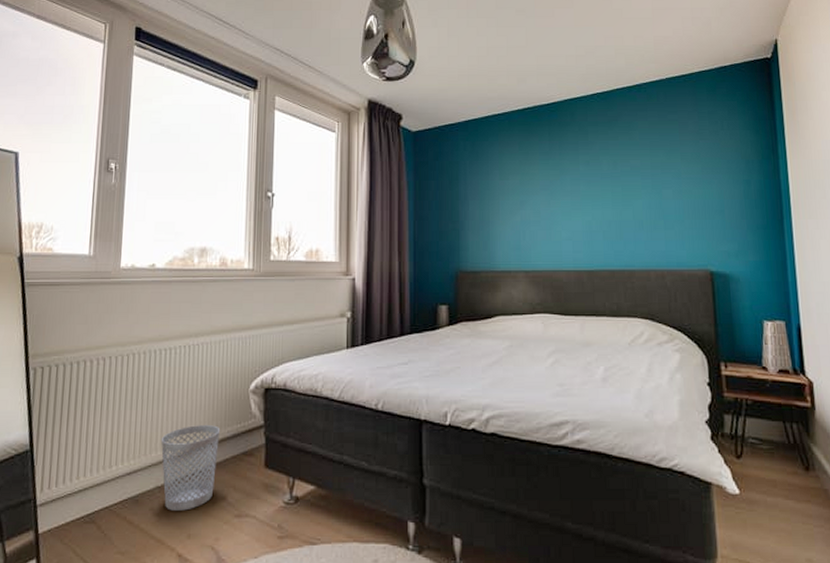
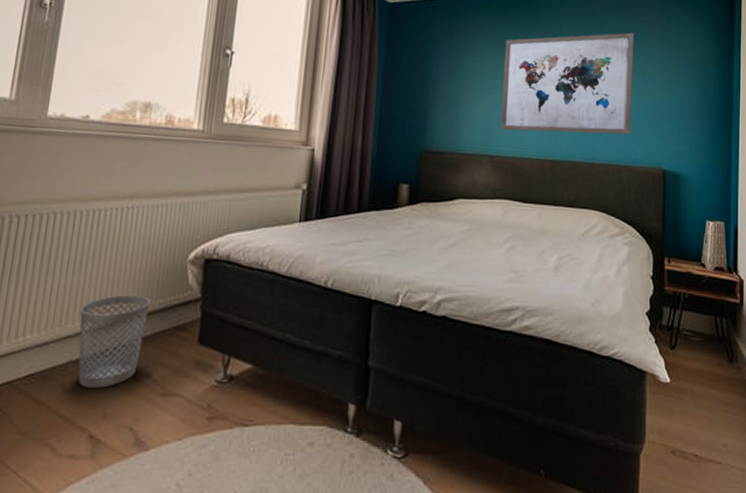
wall art: none [530,133,671,245] -> present [501,32,634,135]

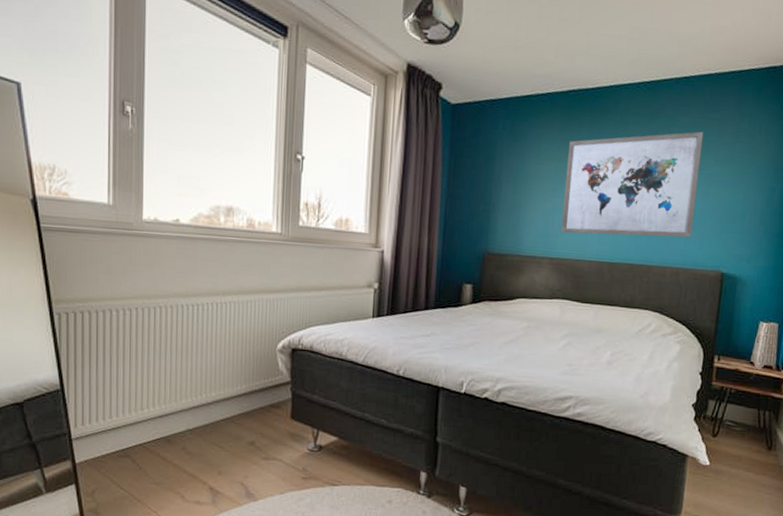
wastebasket: present [78,295,151,388] -> none [190,377,249,451]

